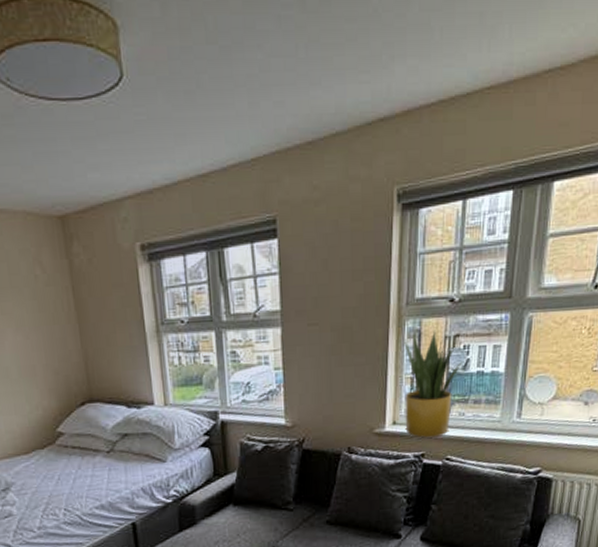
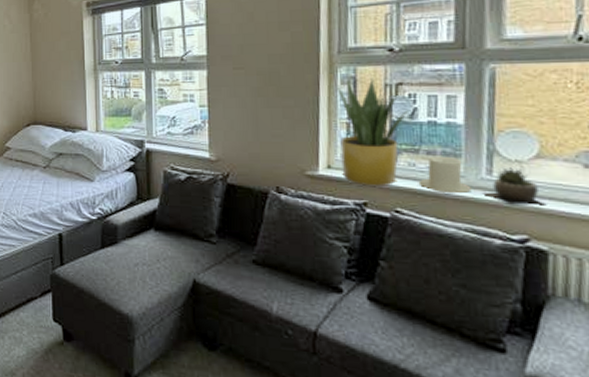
candle: none [465,403,505,439] -> present [418,156,472,194]
succulent plant: none [513,409,556,444] -> present [483,167,547,206]

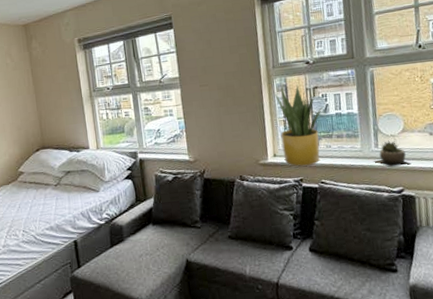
candle: present [418,156,472,194] -> none [333,137,367,165]

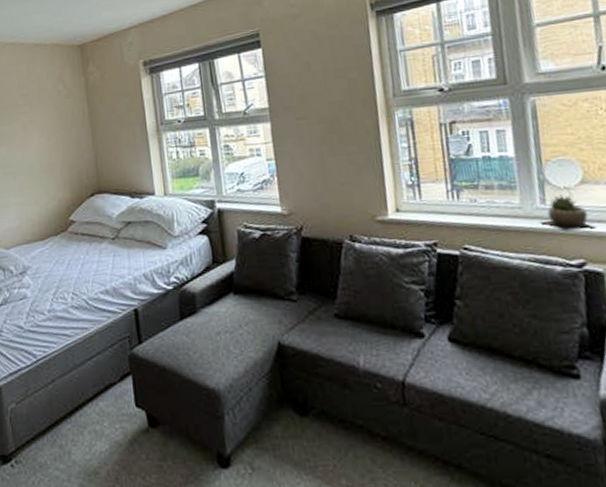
planter: present [274,84,324,167] -> none [396,118,465,226]

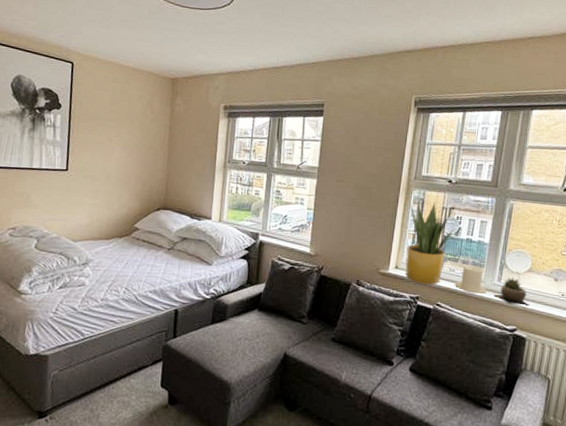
planter: none [396,118,465,226] -> present [405,201,456,285]
candle: none [481,189,530,226] -> present [454,265,487,294]

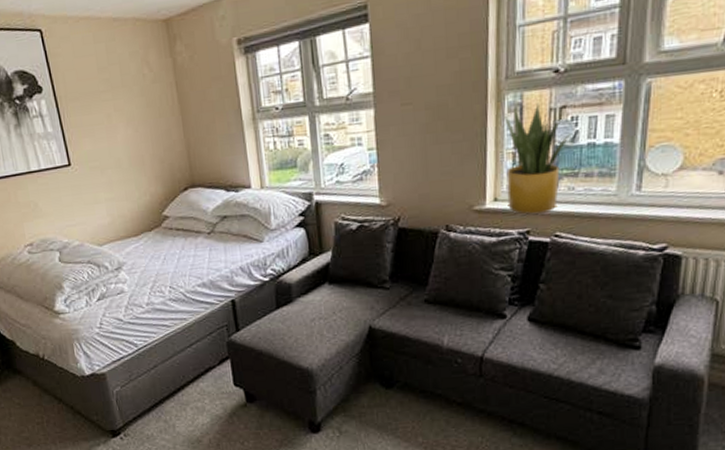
candle: present [454,265,487,294] -> none [576,176,622,214]
succulent plant: present [493,277,530,306] -> none [632,181,685,218]

